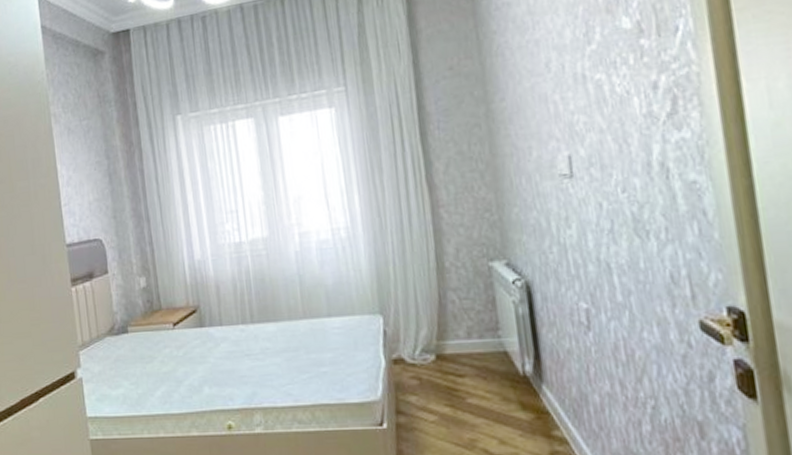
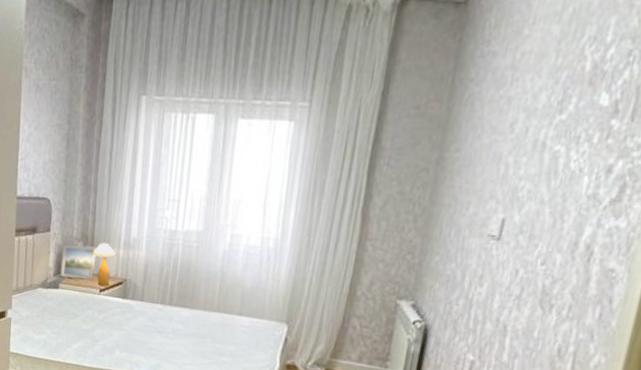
picture frame: none [124,279,164,320] -> present [60,244,96,281]
table lamp: none [157,269,184,320] -> present [92,240,117,287]

